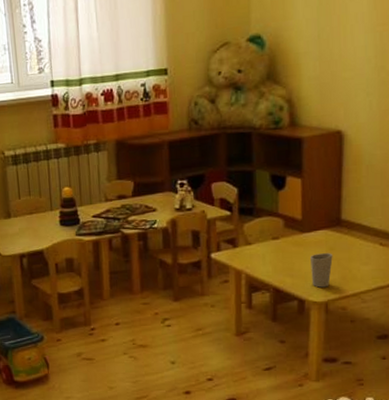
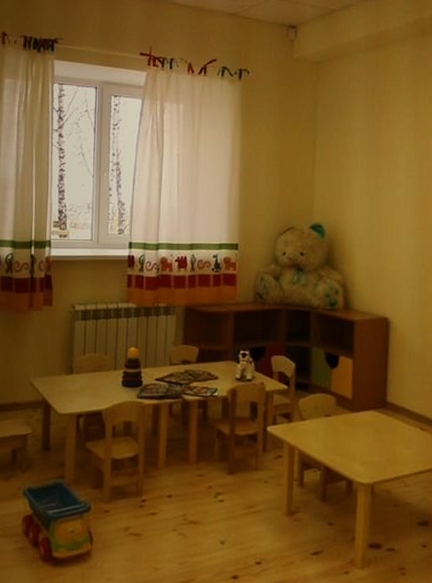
cup: present [311,253,333,288] -> none [359,434,379,469]

